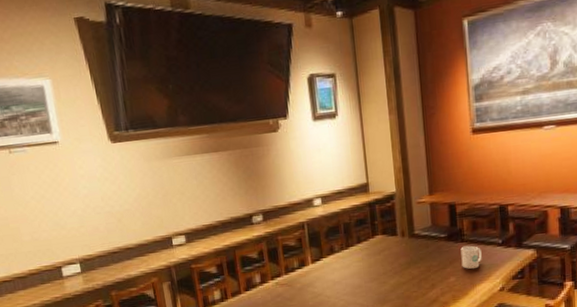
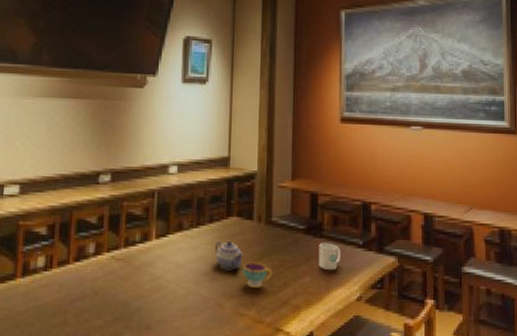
teapot: none [365,256,393,281] -> present [215,240,244,271]
teacup: none [392,270,421,292] -> present [242,261,273,288]

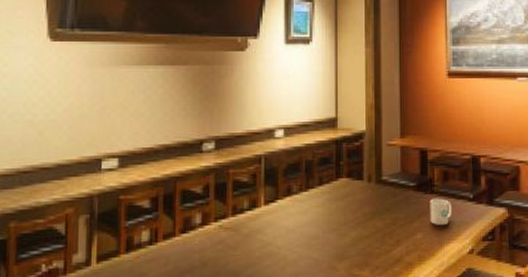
teapot: present [215,240,244,271] -> none [326,202,355,232]
teacup: present [242,261,273,288] -> none [354,221,385,248]

